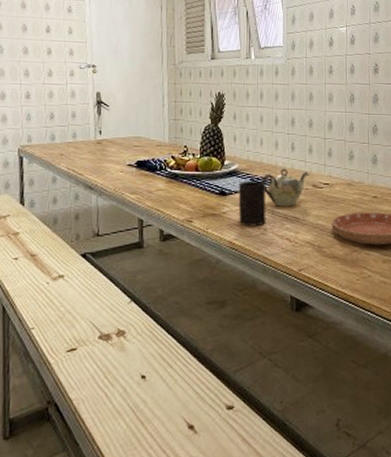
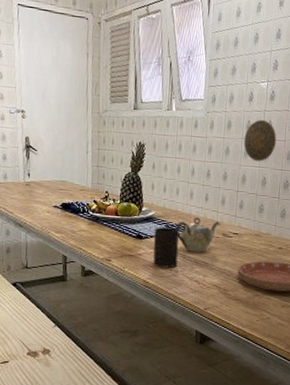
decorative plate: none [327,64,361,107] -> present [244,119,277,162]

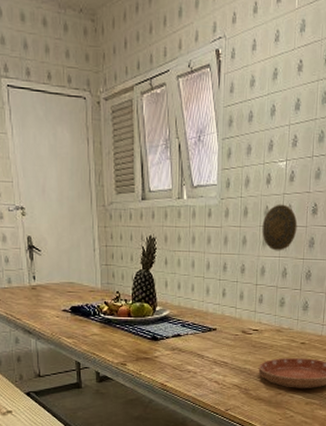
cup: present [153,226,179,269] -> none [169,326,197,370]
teapot: present [176,217,221,252] -> none [193,314,240,352]

